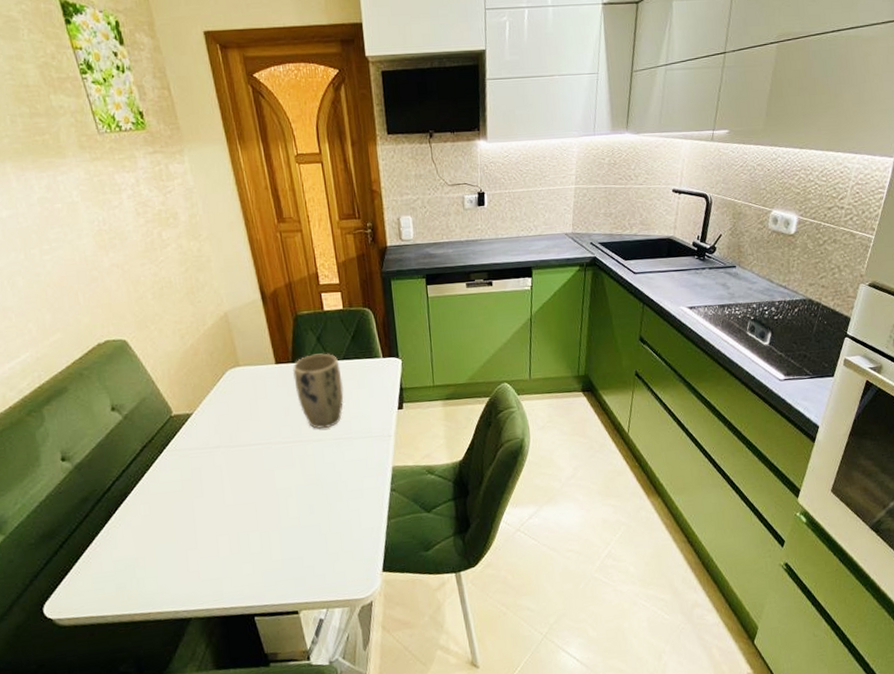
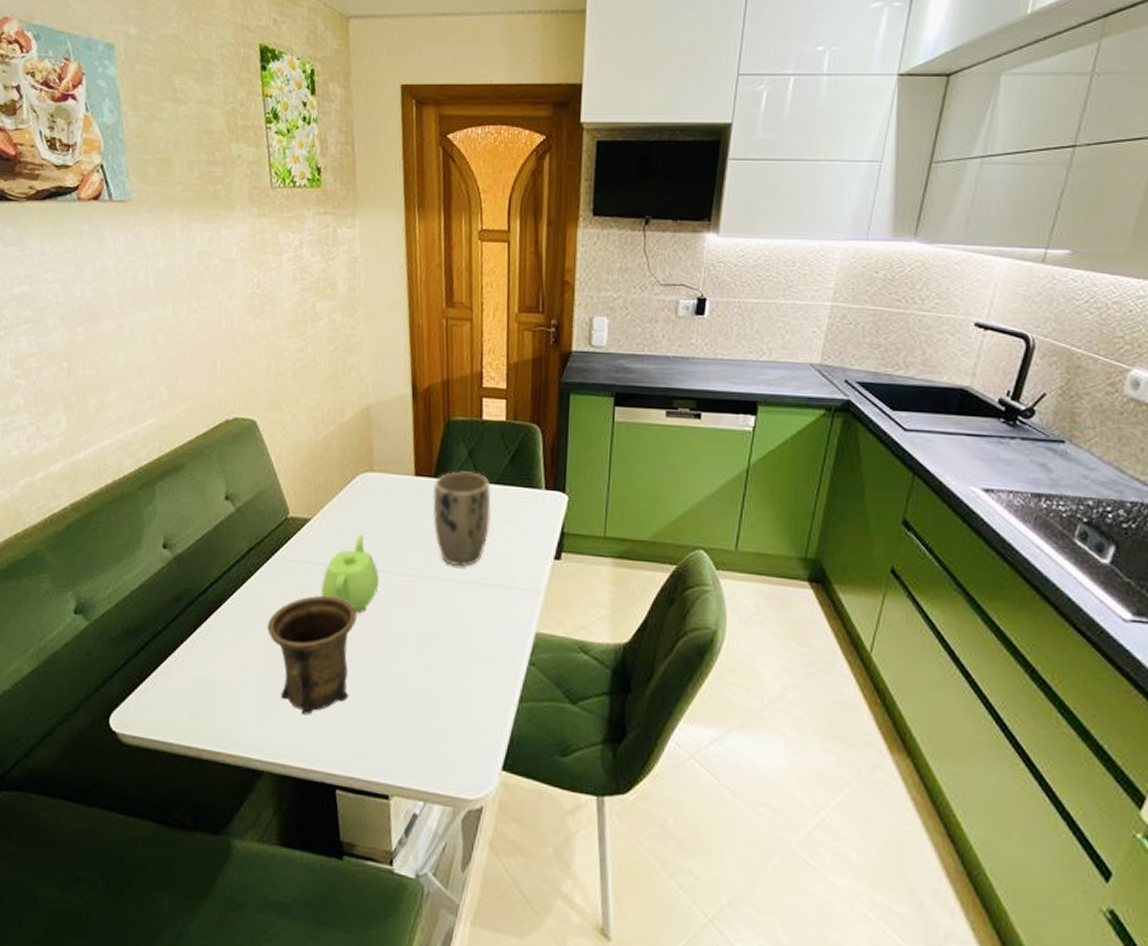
mug: none [171,471,252,568] -> present [267,595,357,715]
teapot: none [212,418,261,480] -> present [321,534,380,613]

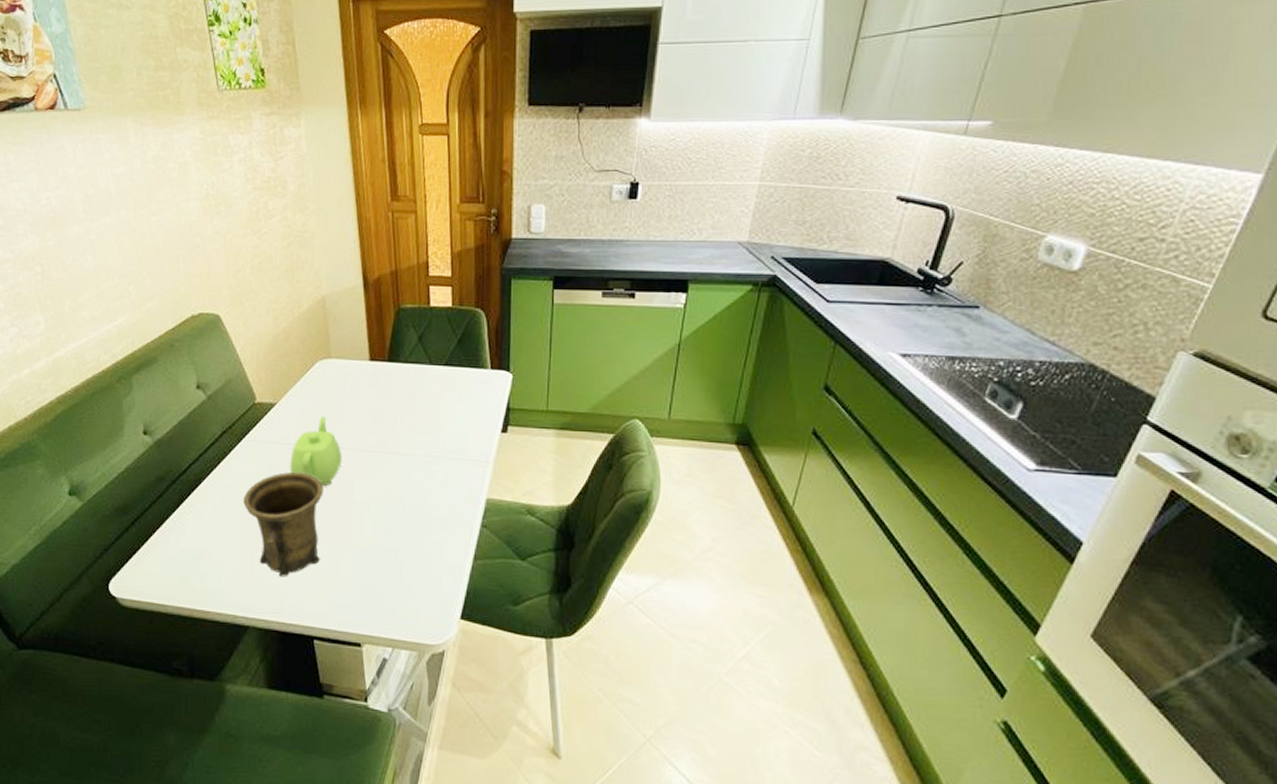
plant pot: present [433,471,491,566] -> none [388,355,441,441]

